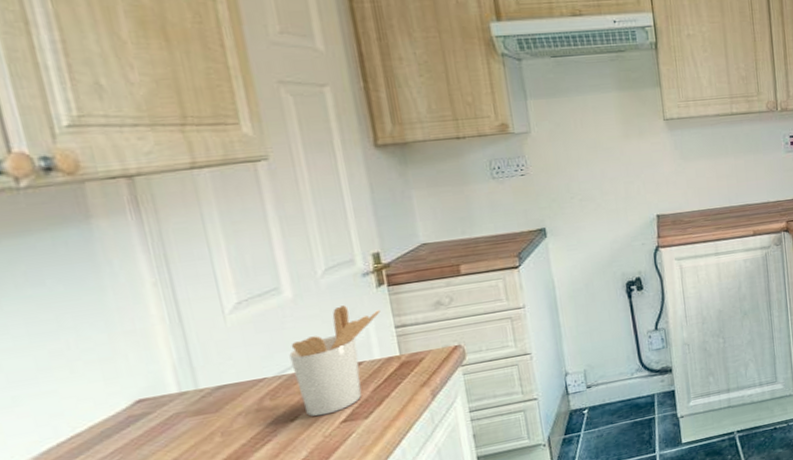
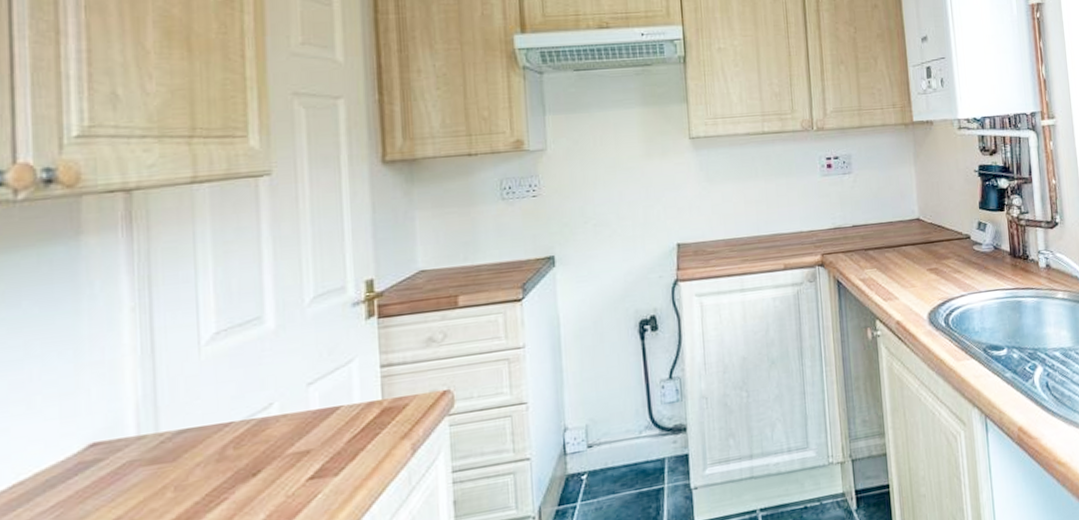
utensil holder: present [289,305,380,417] -> none [262,339,367,471]

